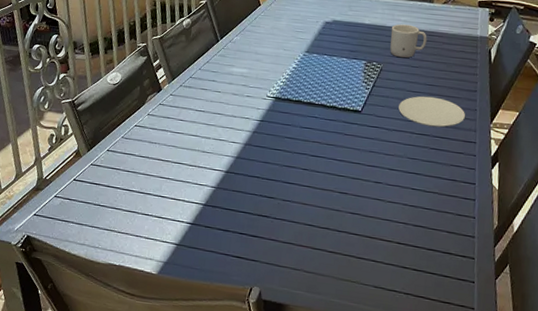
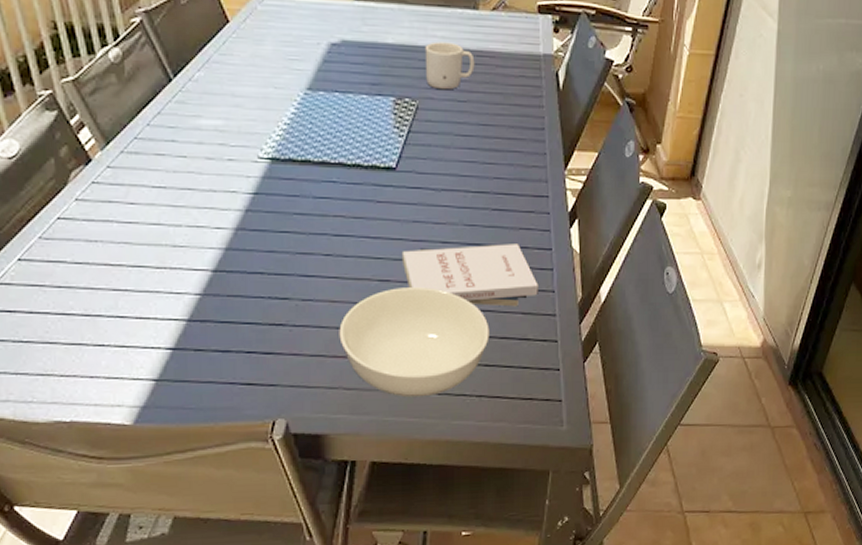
bowl: none [305,199,420,288] -> present [339,287,490,398]
books: none [358,172,462,226] -> present [401,244,538,307]
plate: present [398,96,465,128] -> none [446,140,532,181]

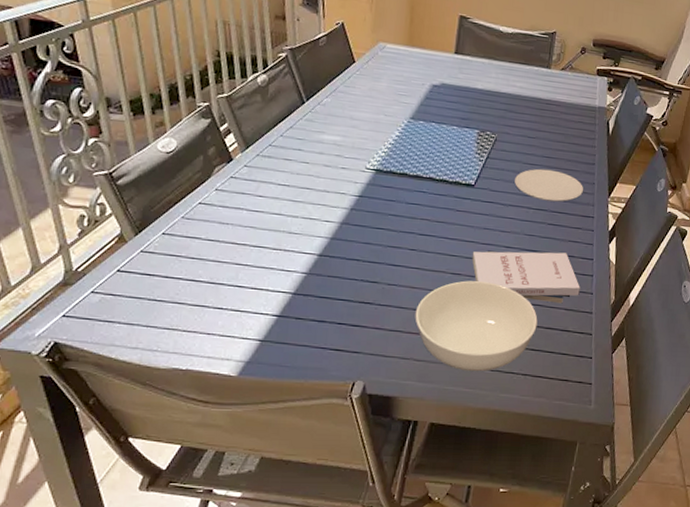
mug: present [425,41,475,90] -> none [504,90,545,128]
plate: none [446,140,532,181] -> present [515,168,583,202]

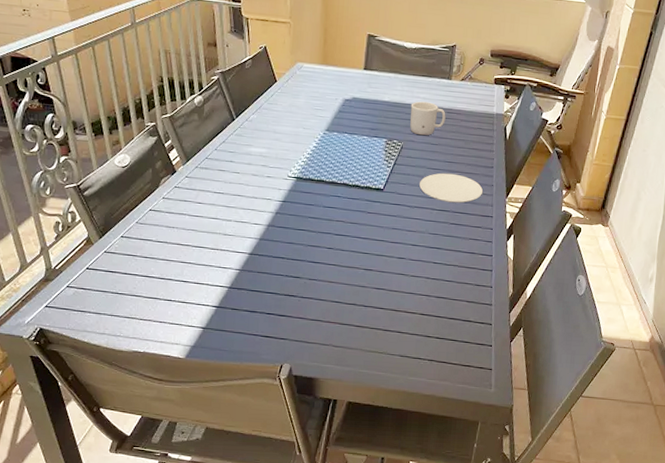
bowl: present [415,280,538,372] -> none [333,275,442,357]
books: present [472,250,580,304] -> none [382,248,481,296]
mug: none [504,90,545,128] -> present [409,101,446,136]

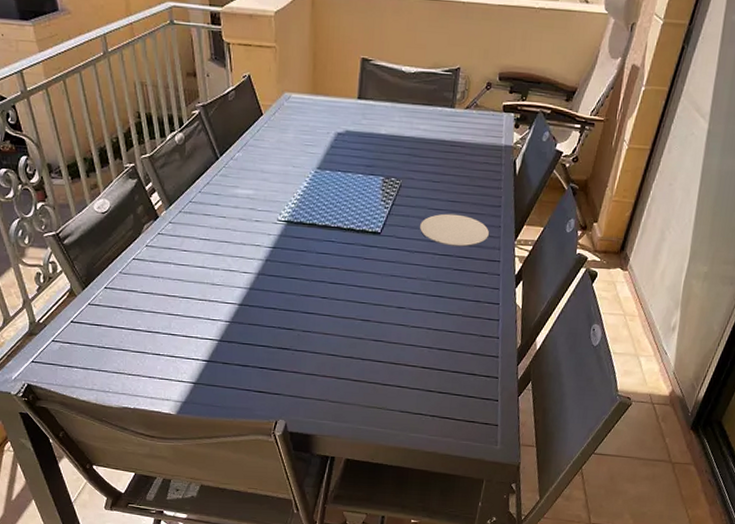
mug: present [409,101,446,136] -> none [408,133,449,173]

